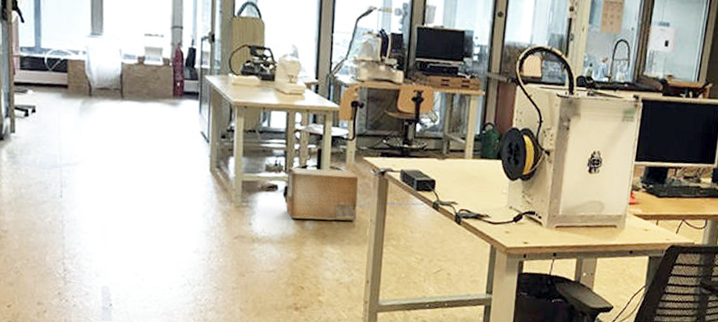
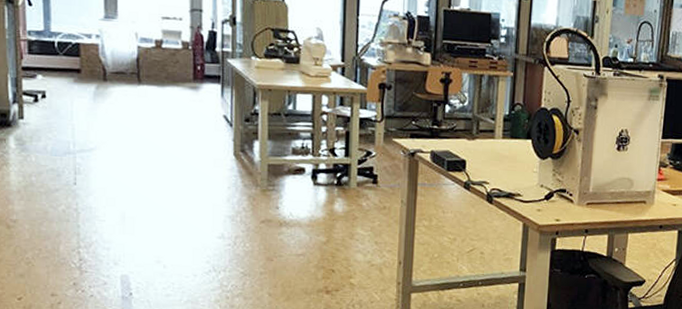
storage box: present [286,167,359,221] -> none [314,150,388,203]

